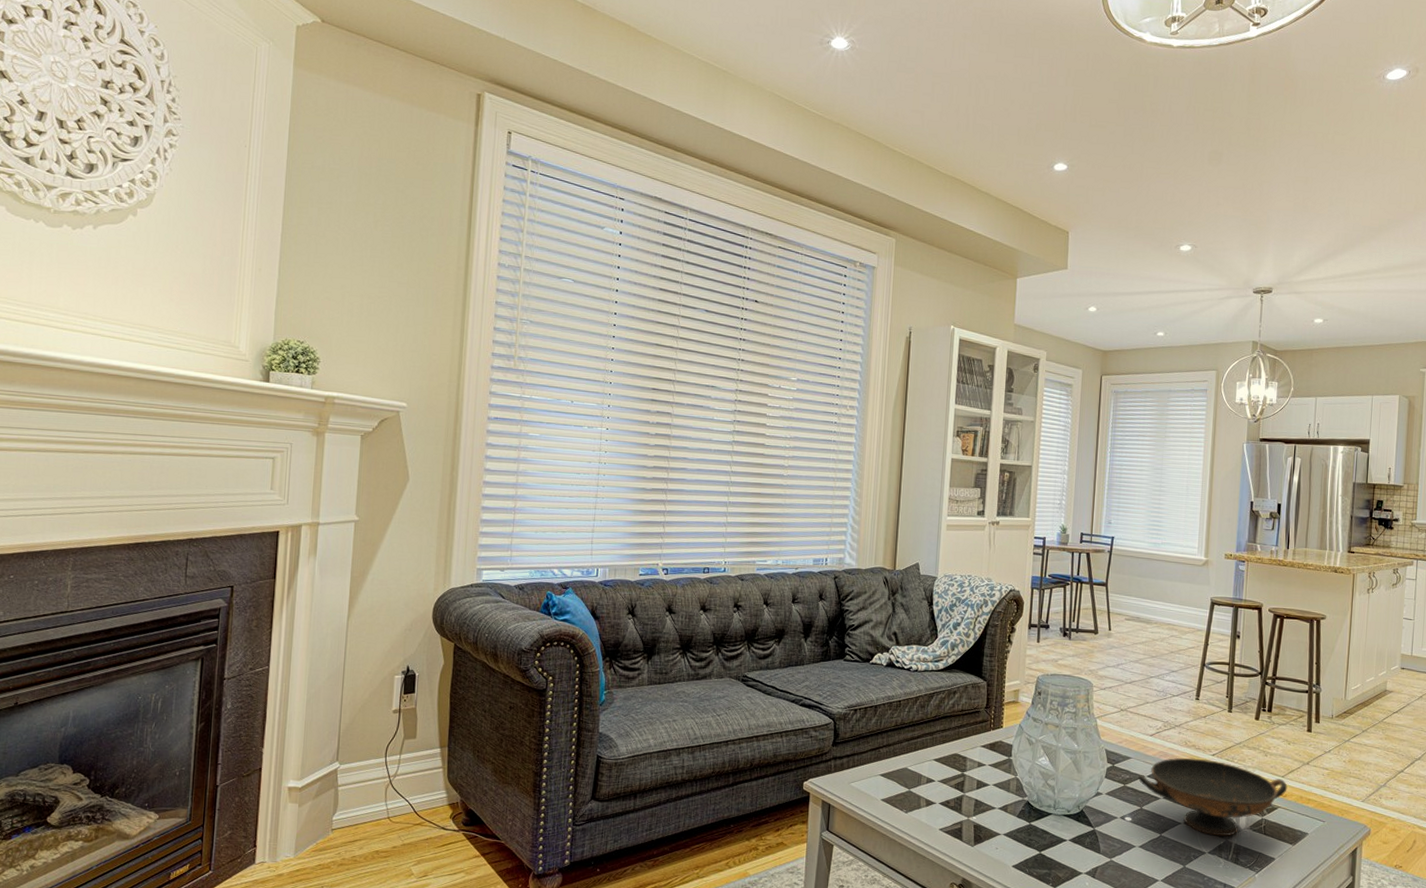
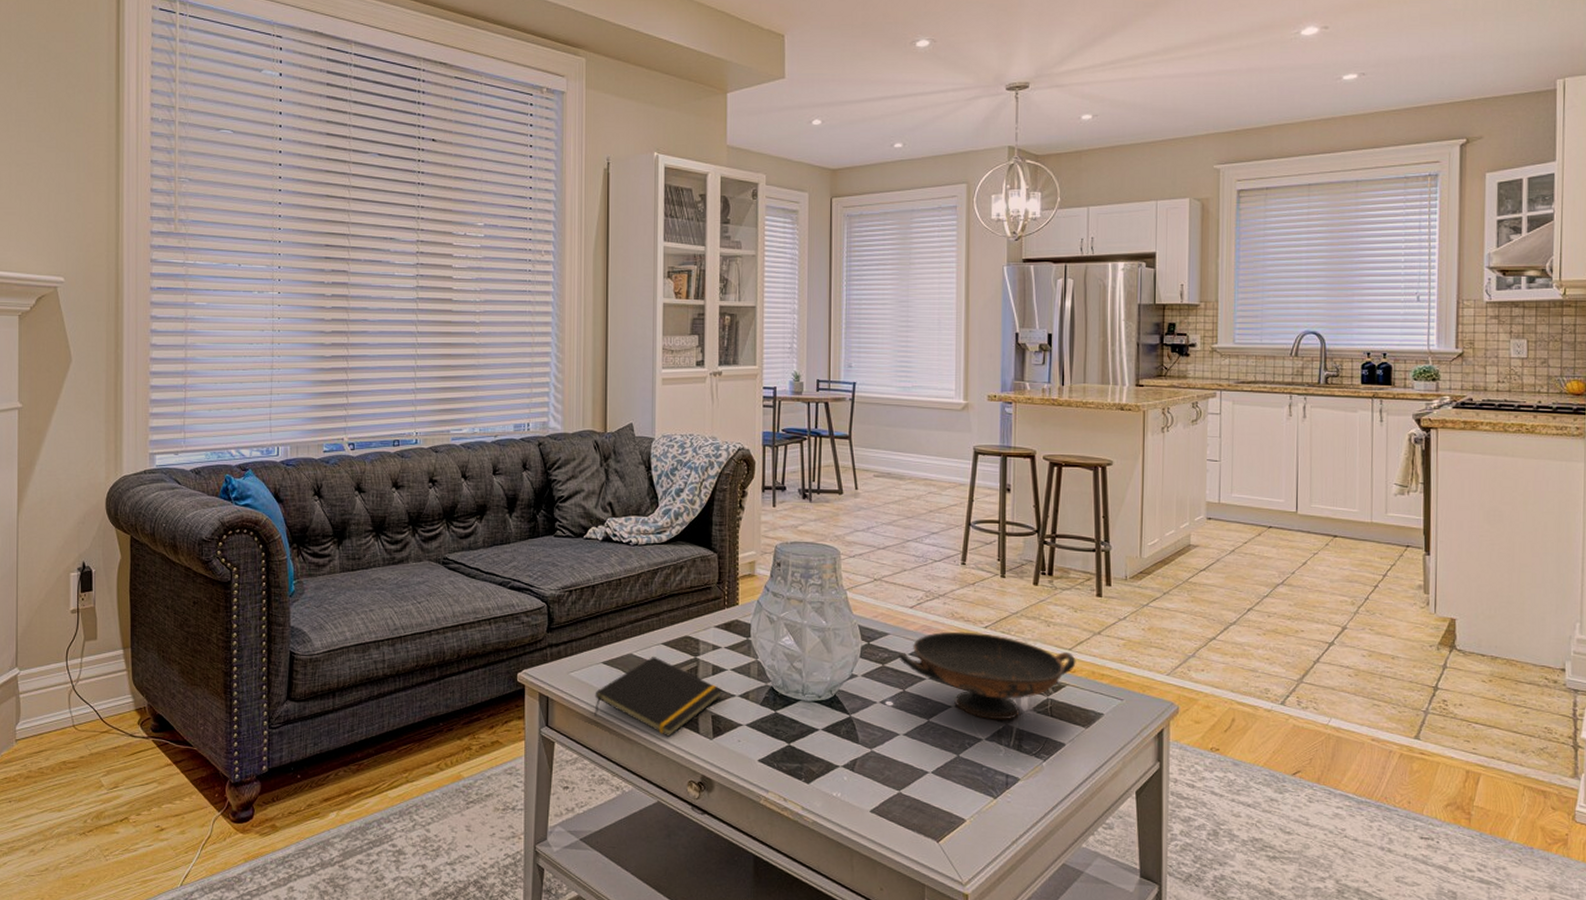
notepad: none [870,771,985,843] -> present [594,657,723,737]

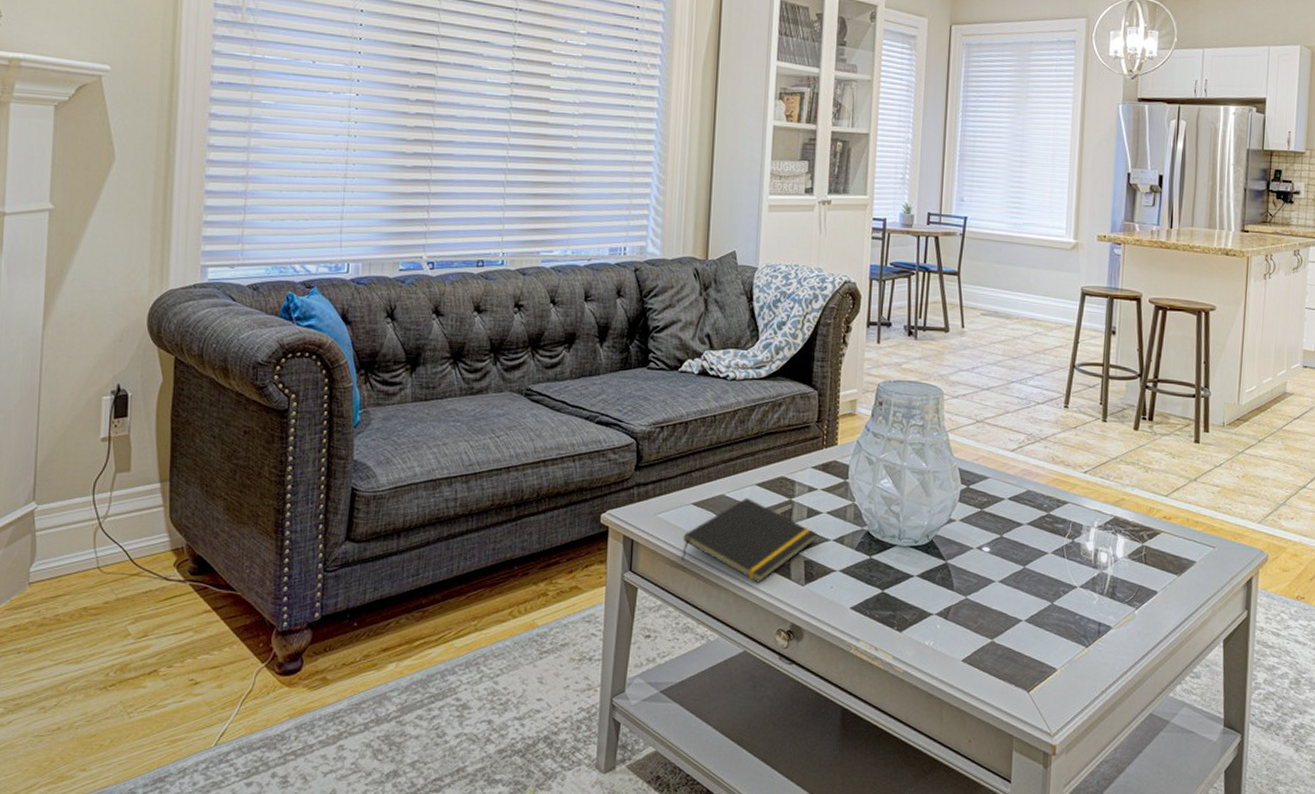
decorative bowl: present [898,631,1076,720] -> none [996,475,1172,567]

